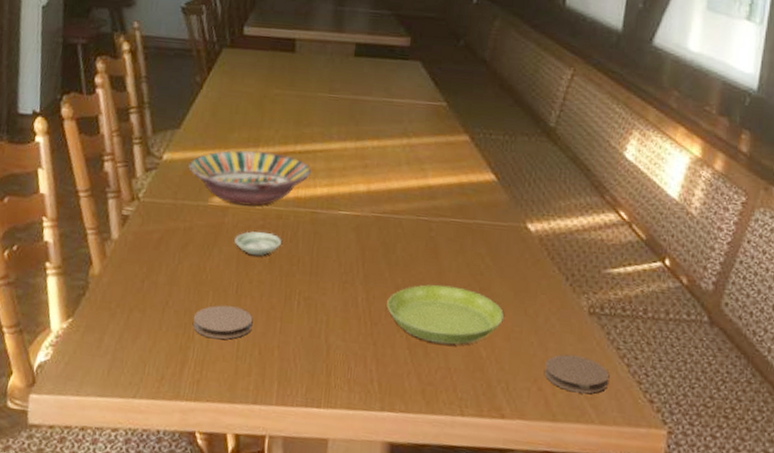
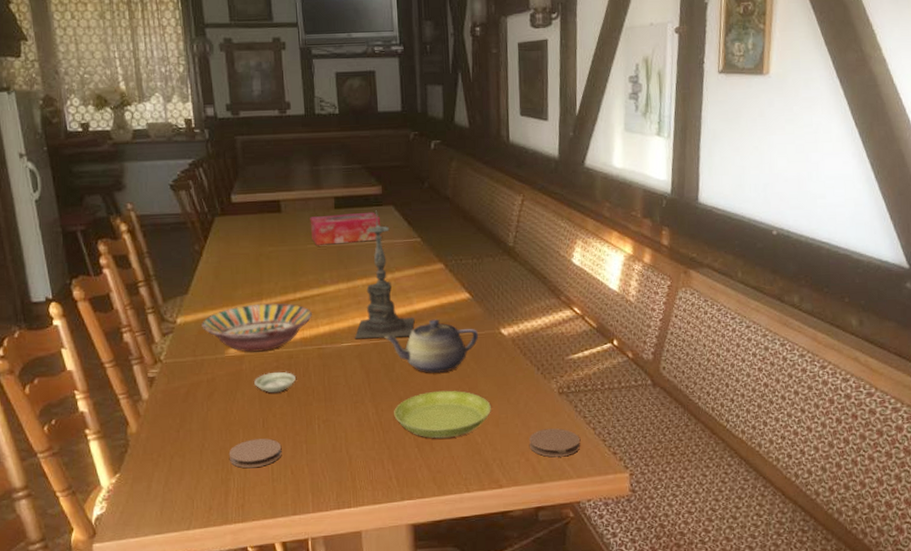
tissue box: none [324,62,405,98] -> present [310,212,382,245]
candle holder: none [354,64,427,215] -> present [354,210,415,339]
teapot: none [387,198,500,265] -> present [383,319,479,374]

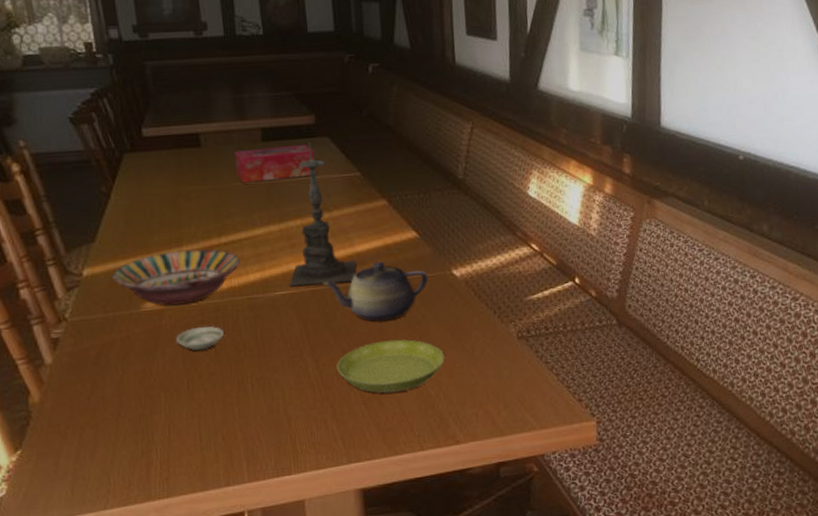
coaster: present [228,438,282,469] -> none [149,402,211,437]
coaster: present [528,428,580,458] -> none [486,376,543,408]

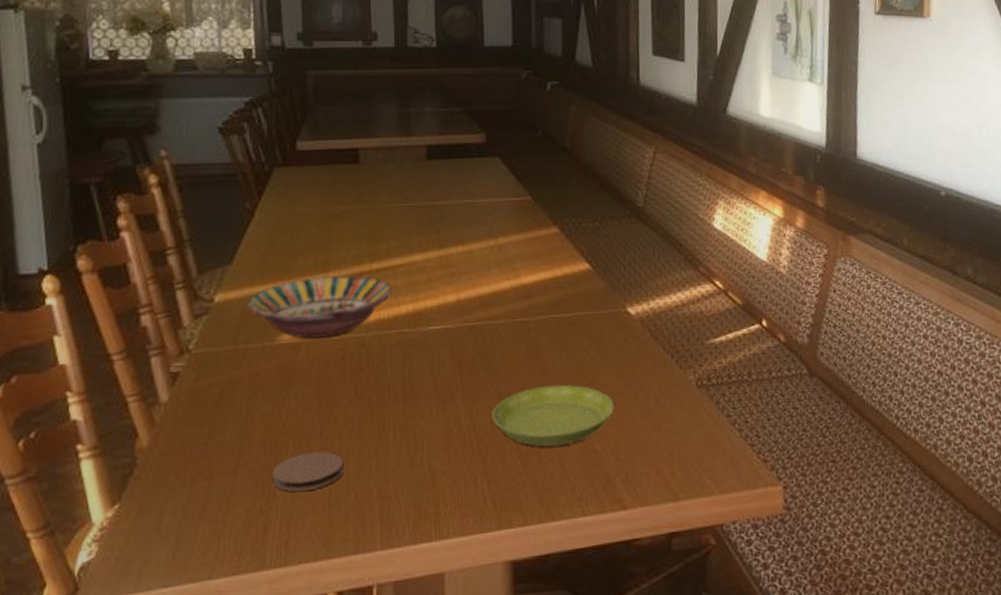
coaster: none [149,402,211,437] -> present [272,451,344,493]
saucer: present [176,325,224,351] -> none [312,362,367,392]
tissue box: present [234,144,317,183] -> none [395,164,484,204]
candle holder: present [289,142,357,286] -> none [445,162,522,320]
teapot: present [322,261,429,322] -> none [481,295,601,364]

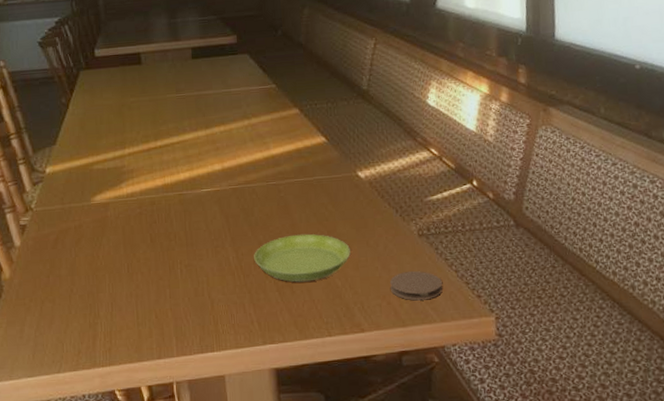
serving bowl: present [247,275,392,339] -> none [69,151,172,200]
coaster: present [272,451,344,493] -> none [96,283,147,313]
coaster: none [660,430,723,468] -> present [389,271,443,301]

